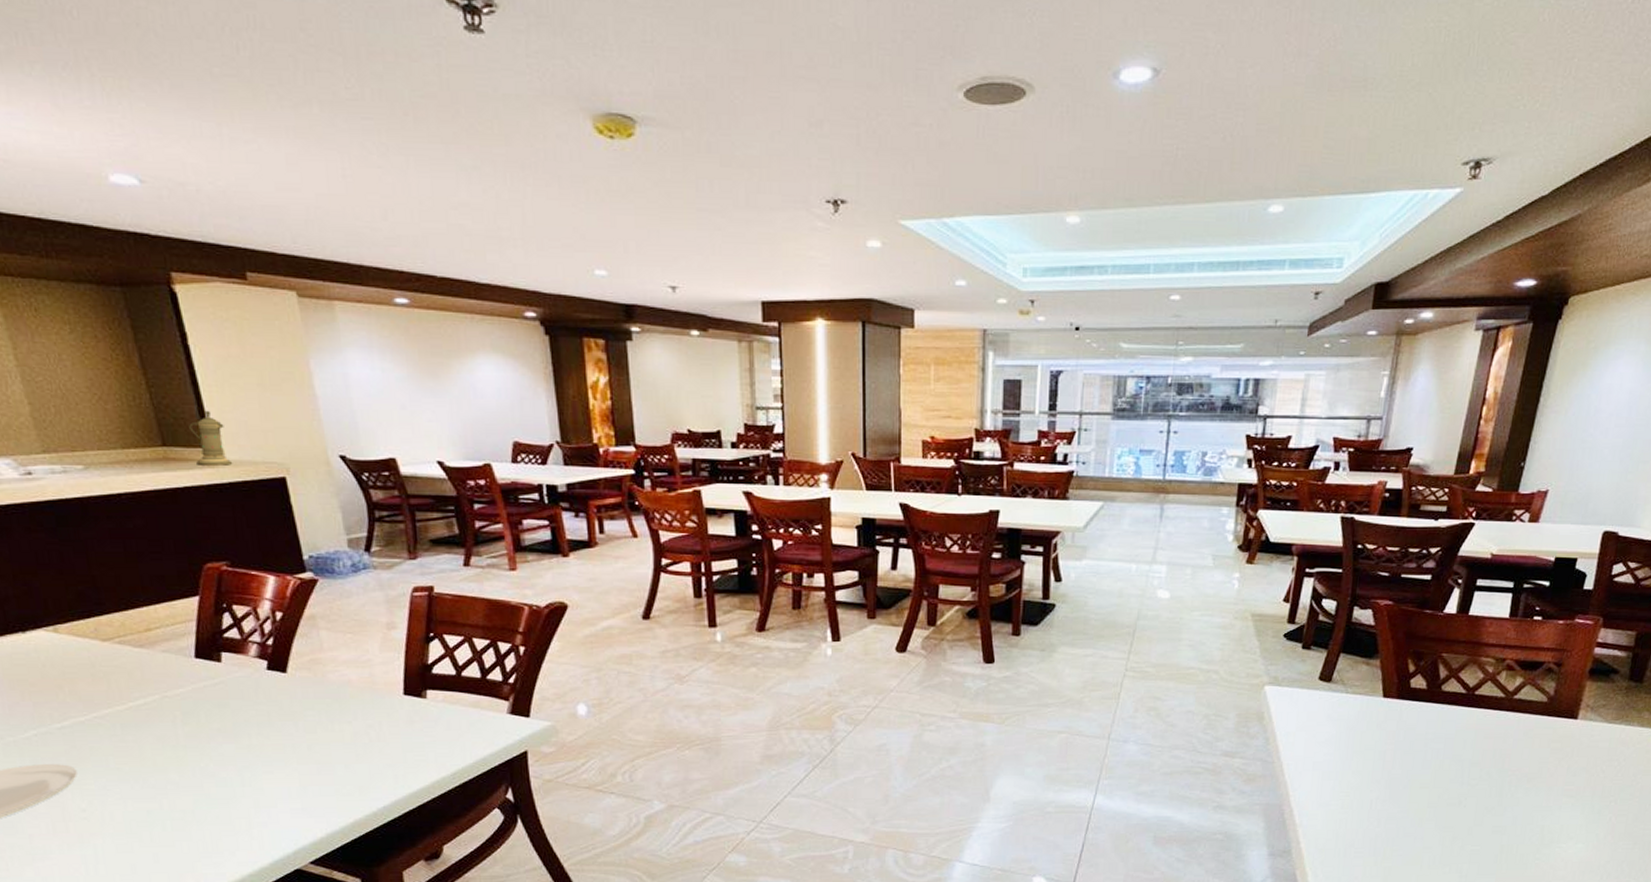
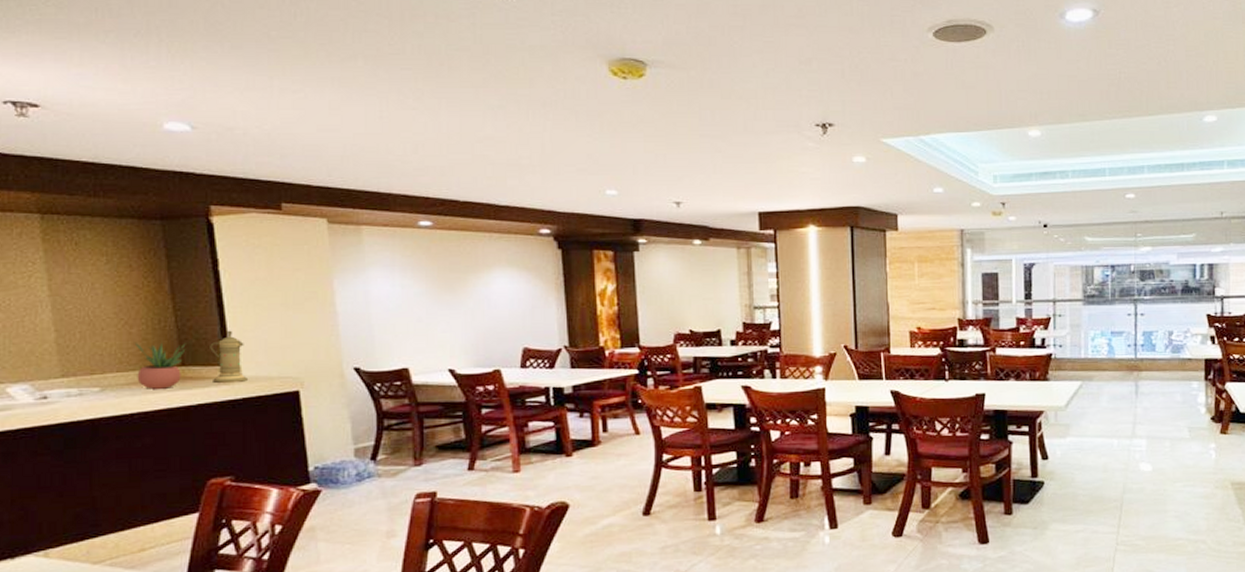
potted plant: none [112,420,165,469] -> present [135,342,186,389]

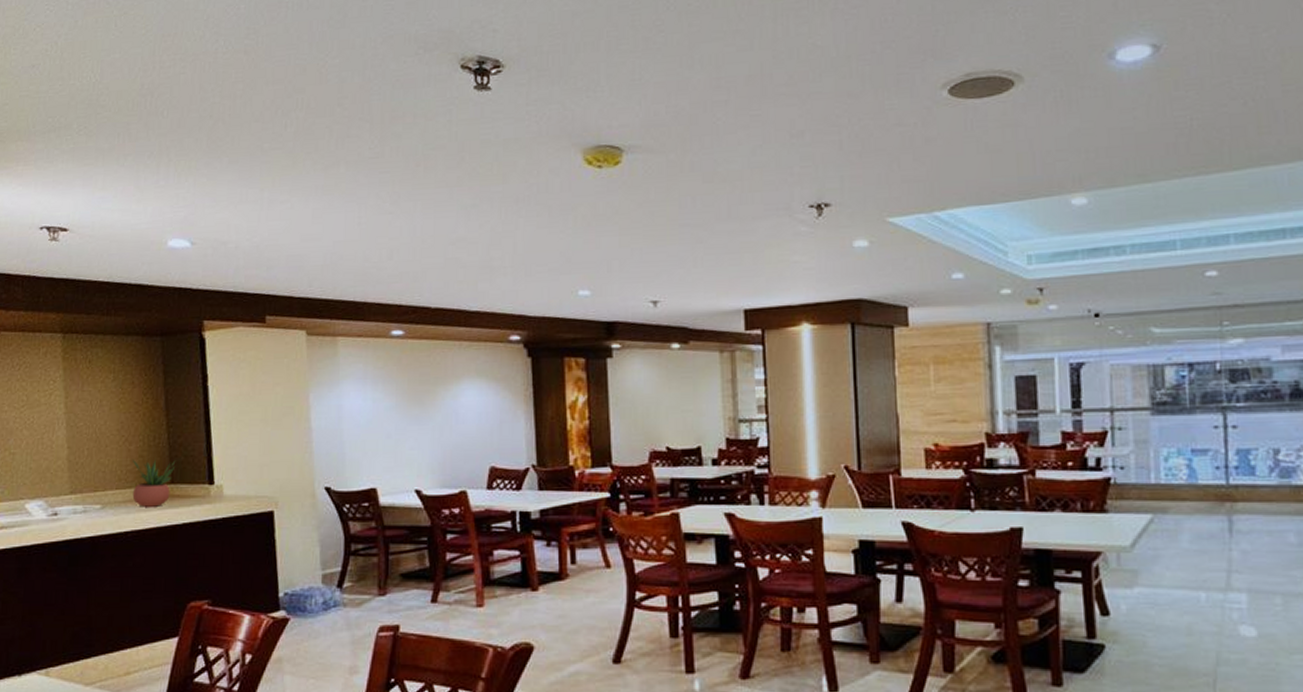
coffee pot: present [210,330,247,383] -> none [196,447,228,501]

